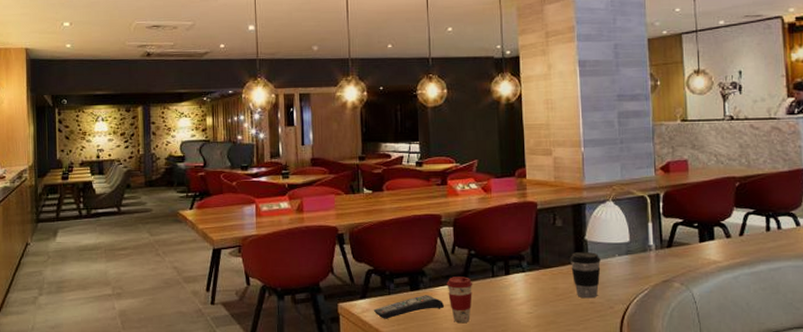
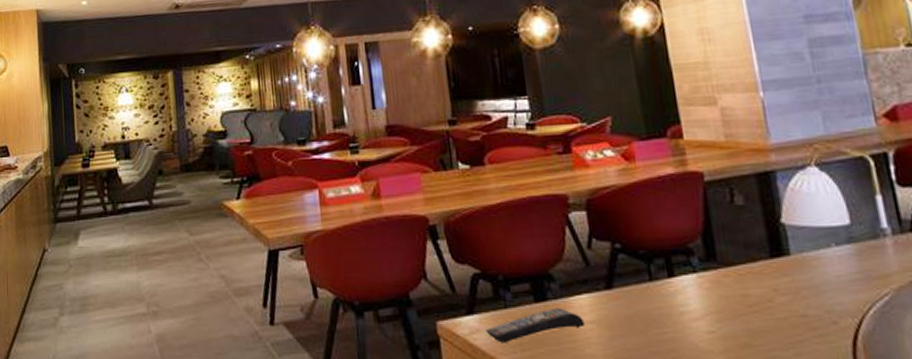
coffee cup: present [447,277,473,322] -> none [584,281,625,347]
coffee cup: present [569,252,601,299] -> none [761,241,812,310]

